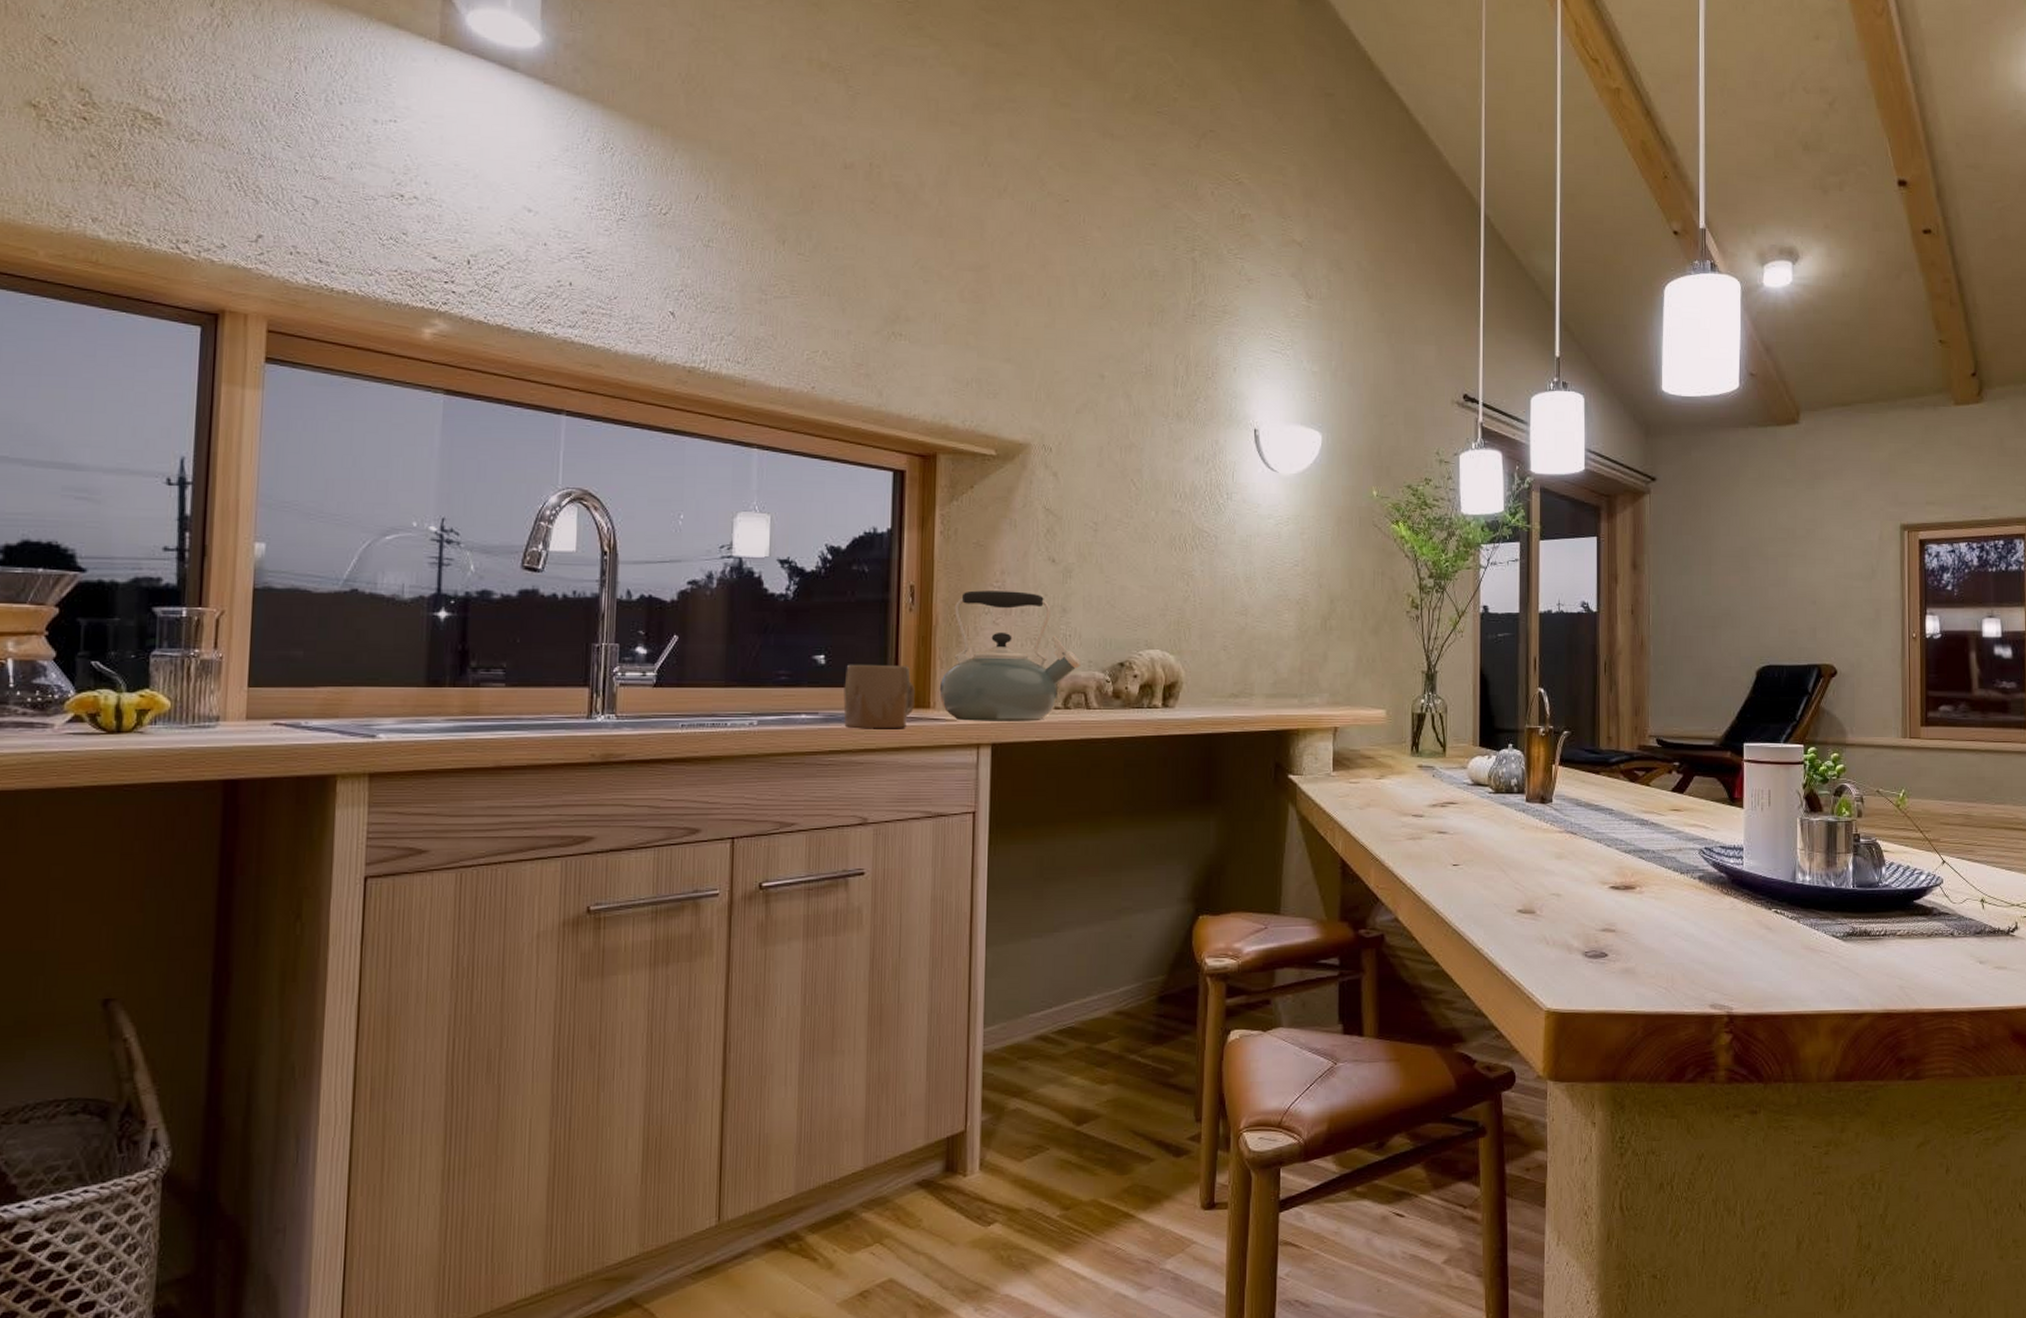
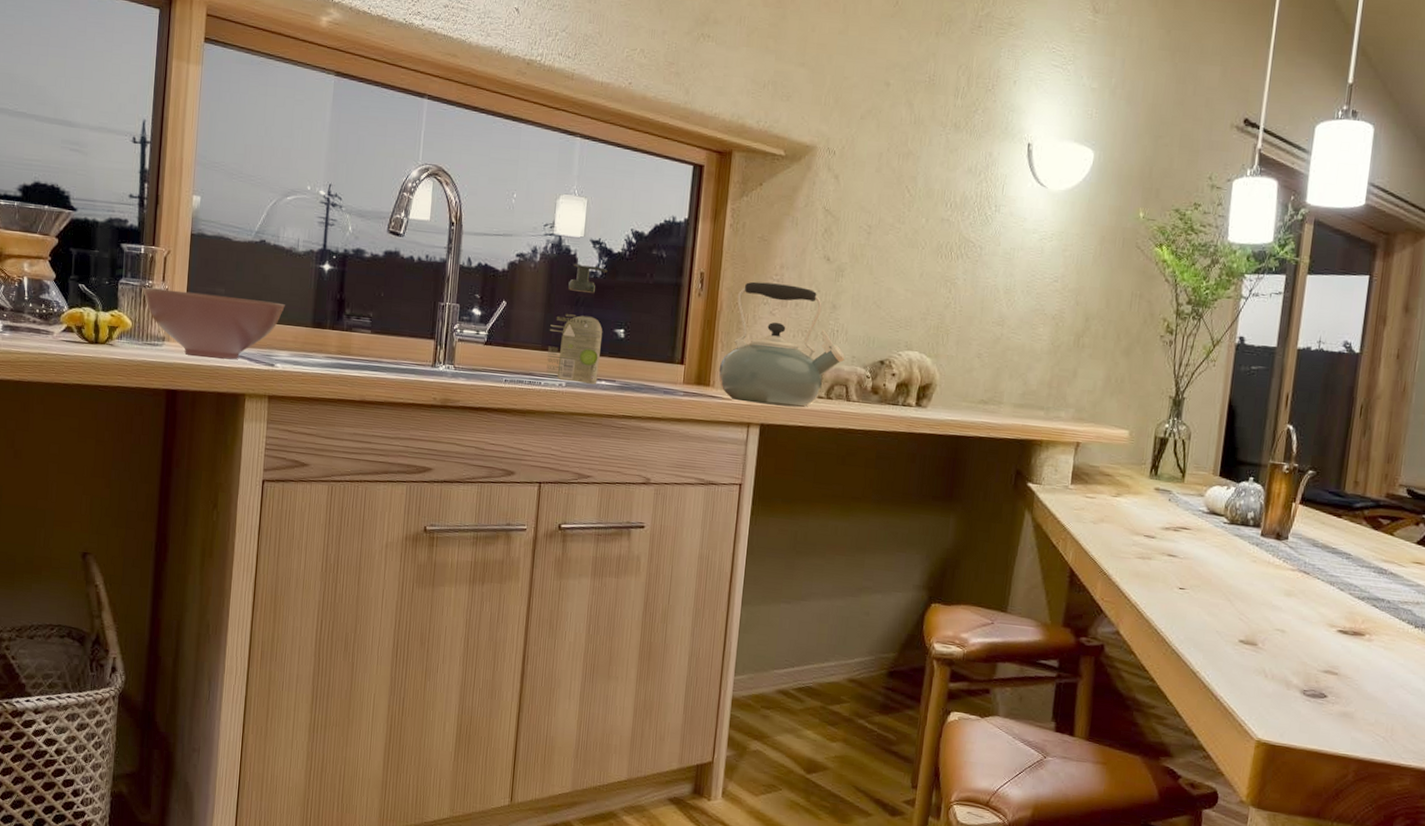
bowl: none [185,658,388,735] -> present [142,287,285,360]
soap dispenser: none [733,587,800,719] -> present [546,263,608,384]
mug: present [843,664,915,729] -> none [636,339,698,402]

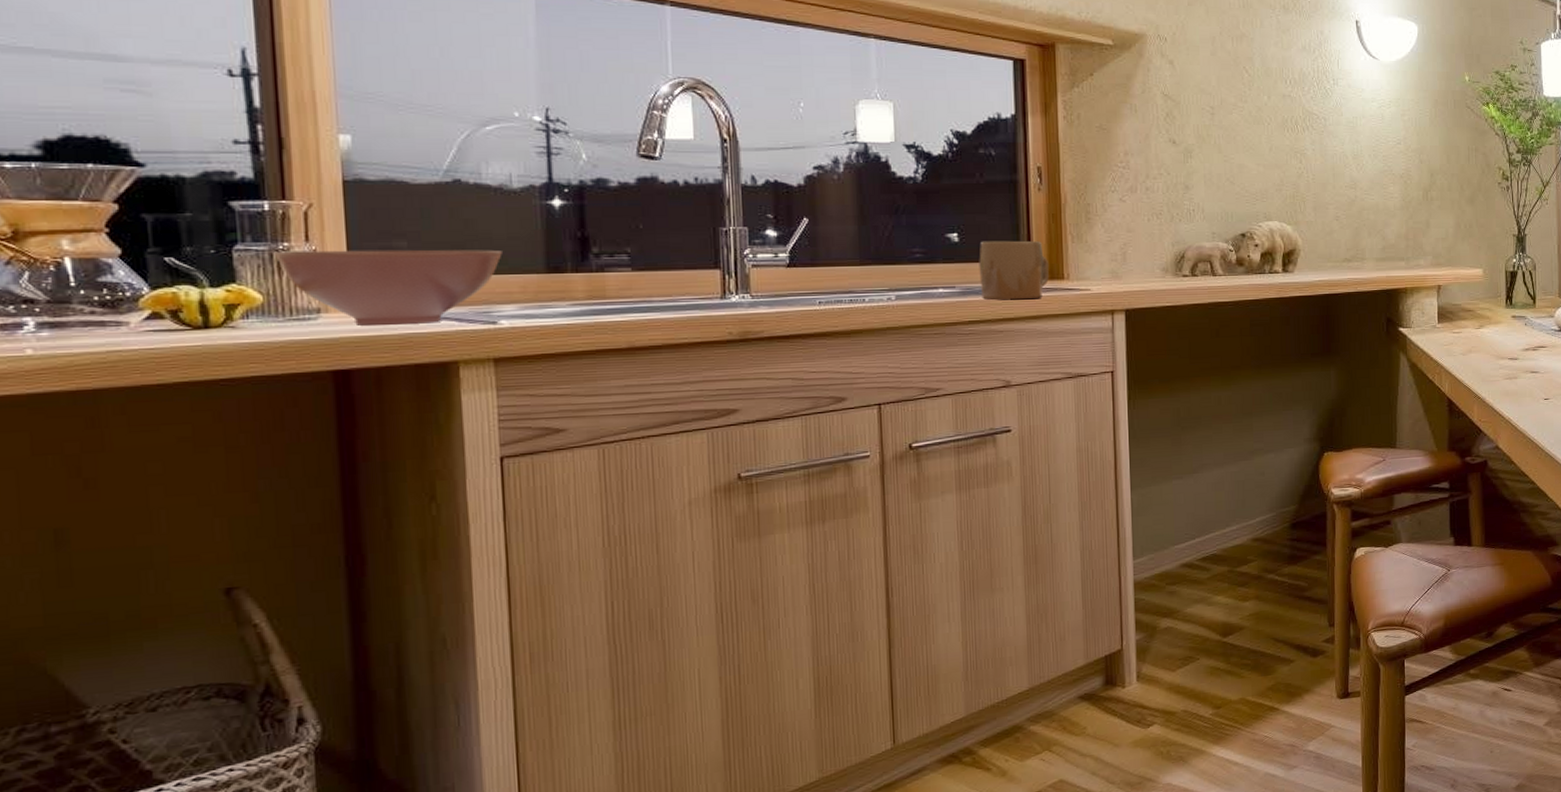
soap dispenser: present [546,263,608,384] -> none [867,170,934,294]
mug: none [636,339,698,402] -> present [978,240,1049,301]
kettle: present [718,281,846,408] -> none [1072,171,1206,290]

